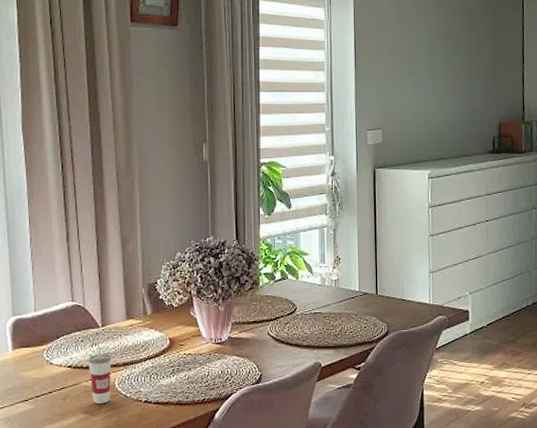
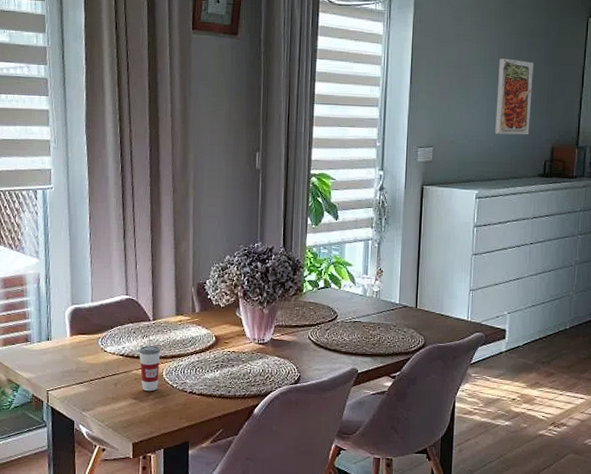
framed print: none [441,38,476,113] -> present [495,58,534,135]

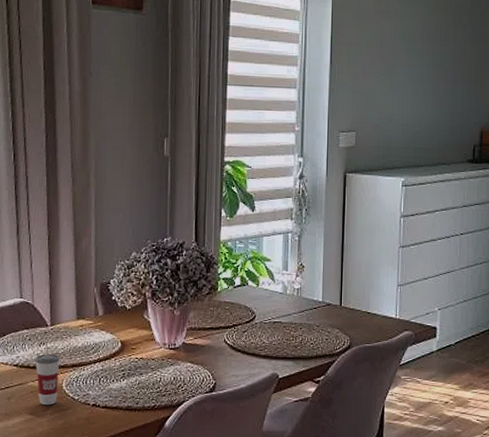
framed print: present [495,58,534,135] -> none [421,36,460,118]

